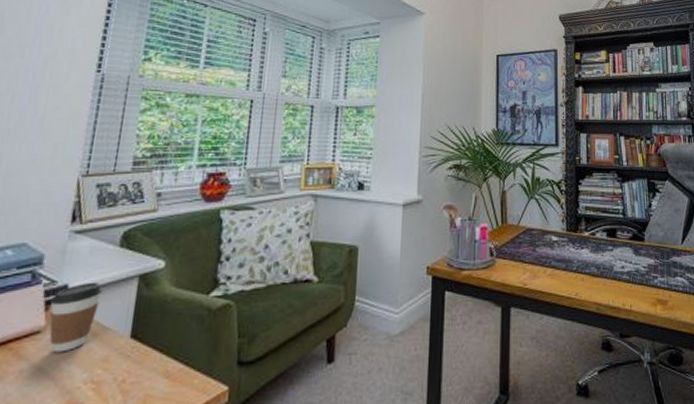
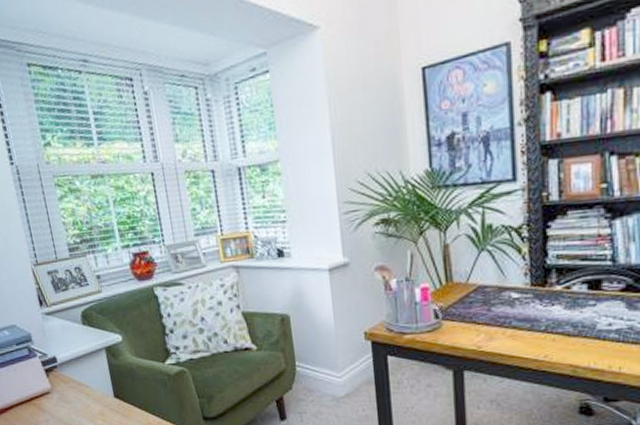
coffee cup: present [49,281,103,353] -> none [47,354,84,408]

